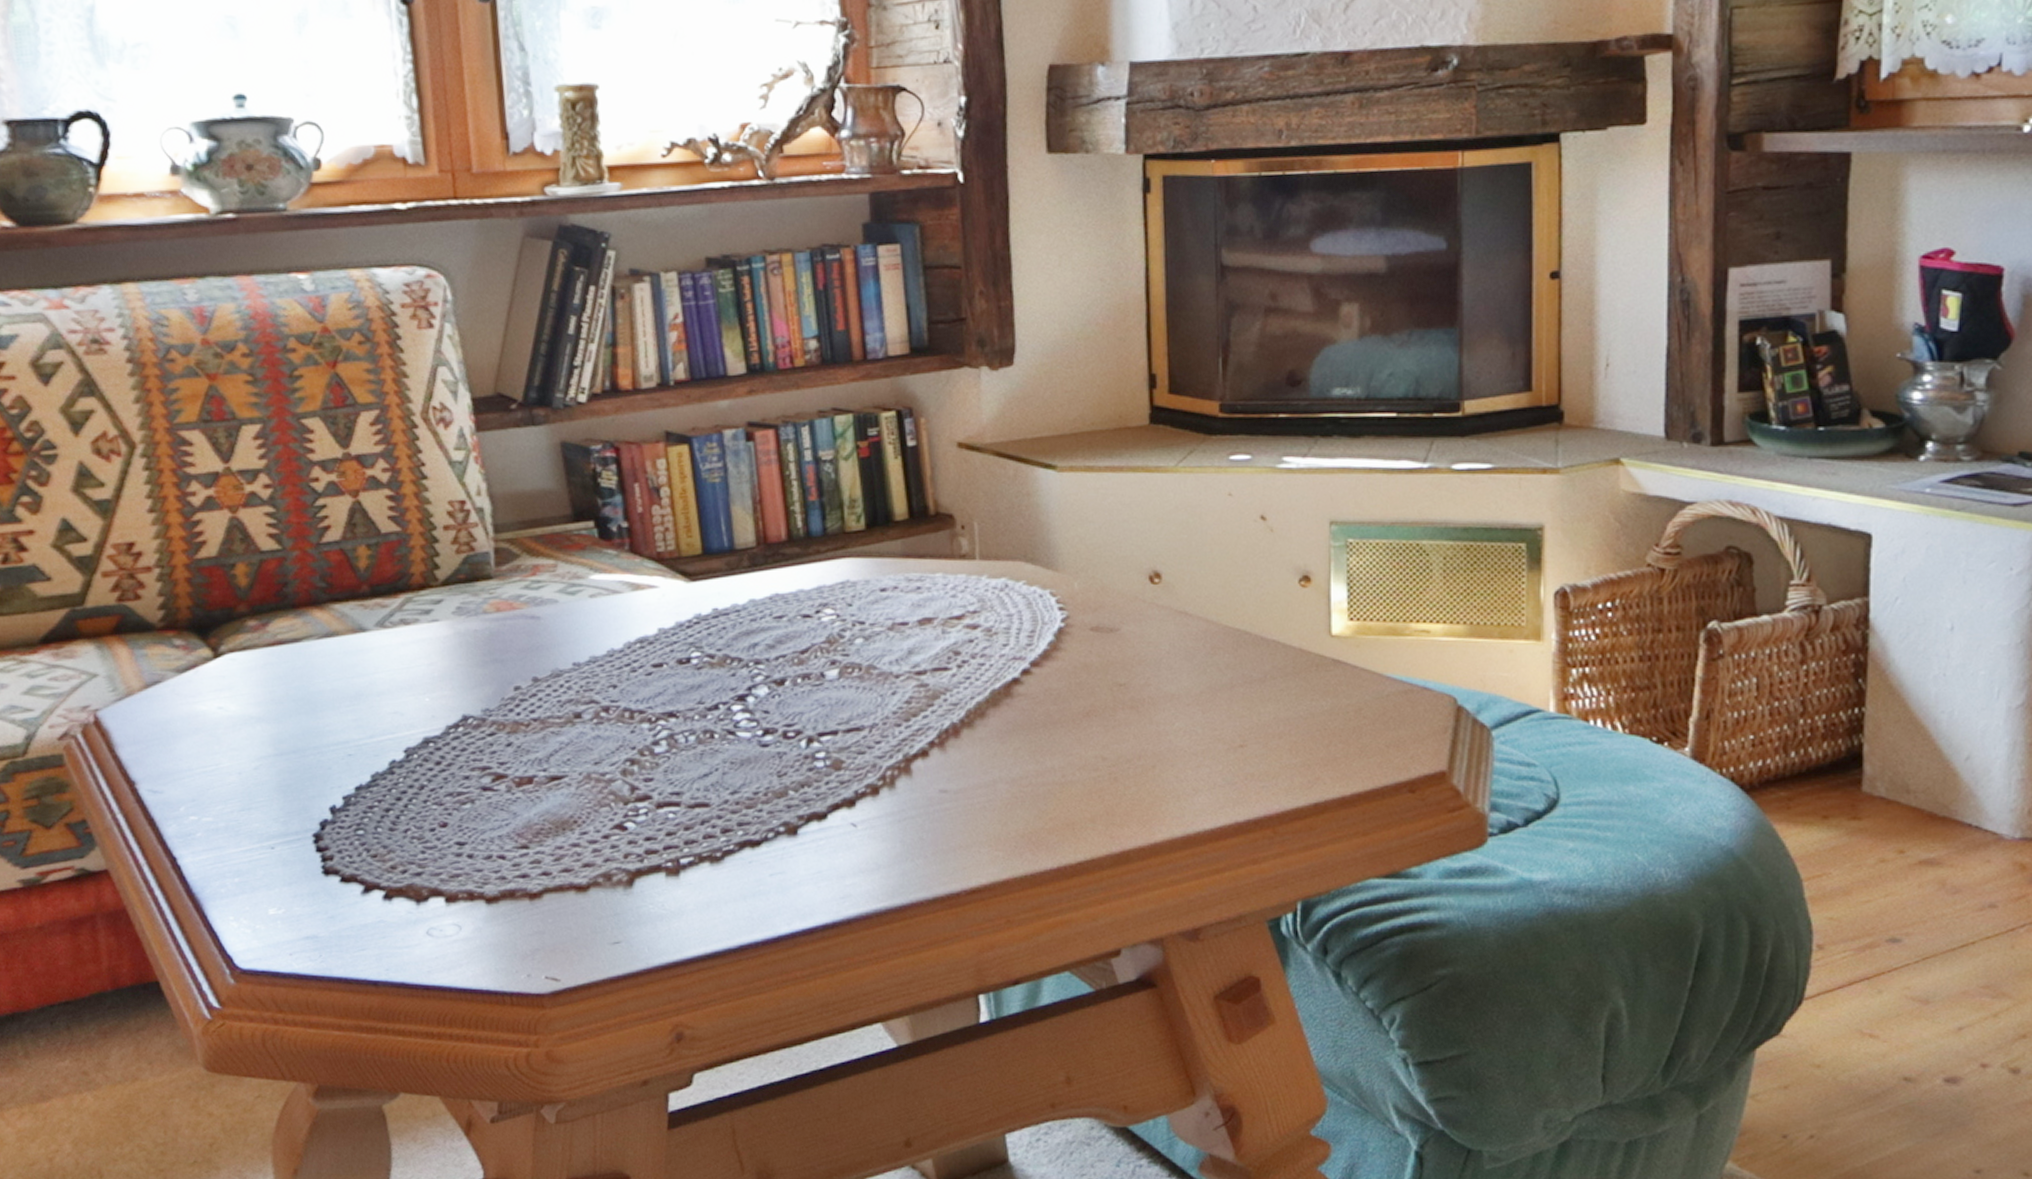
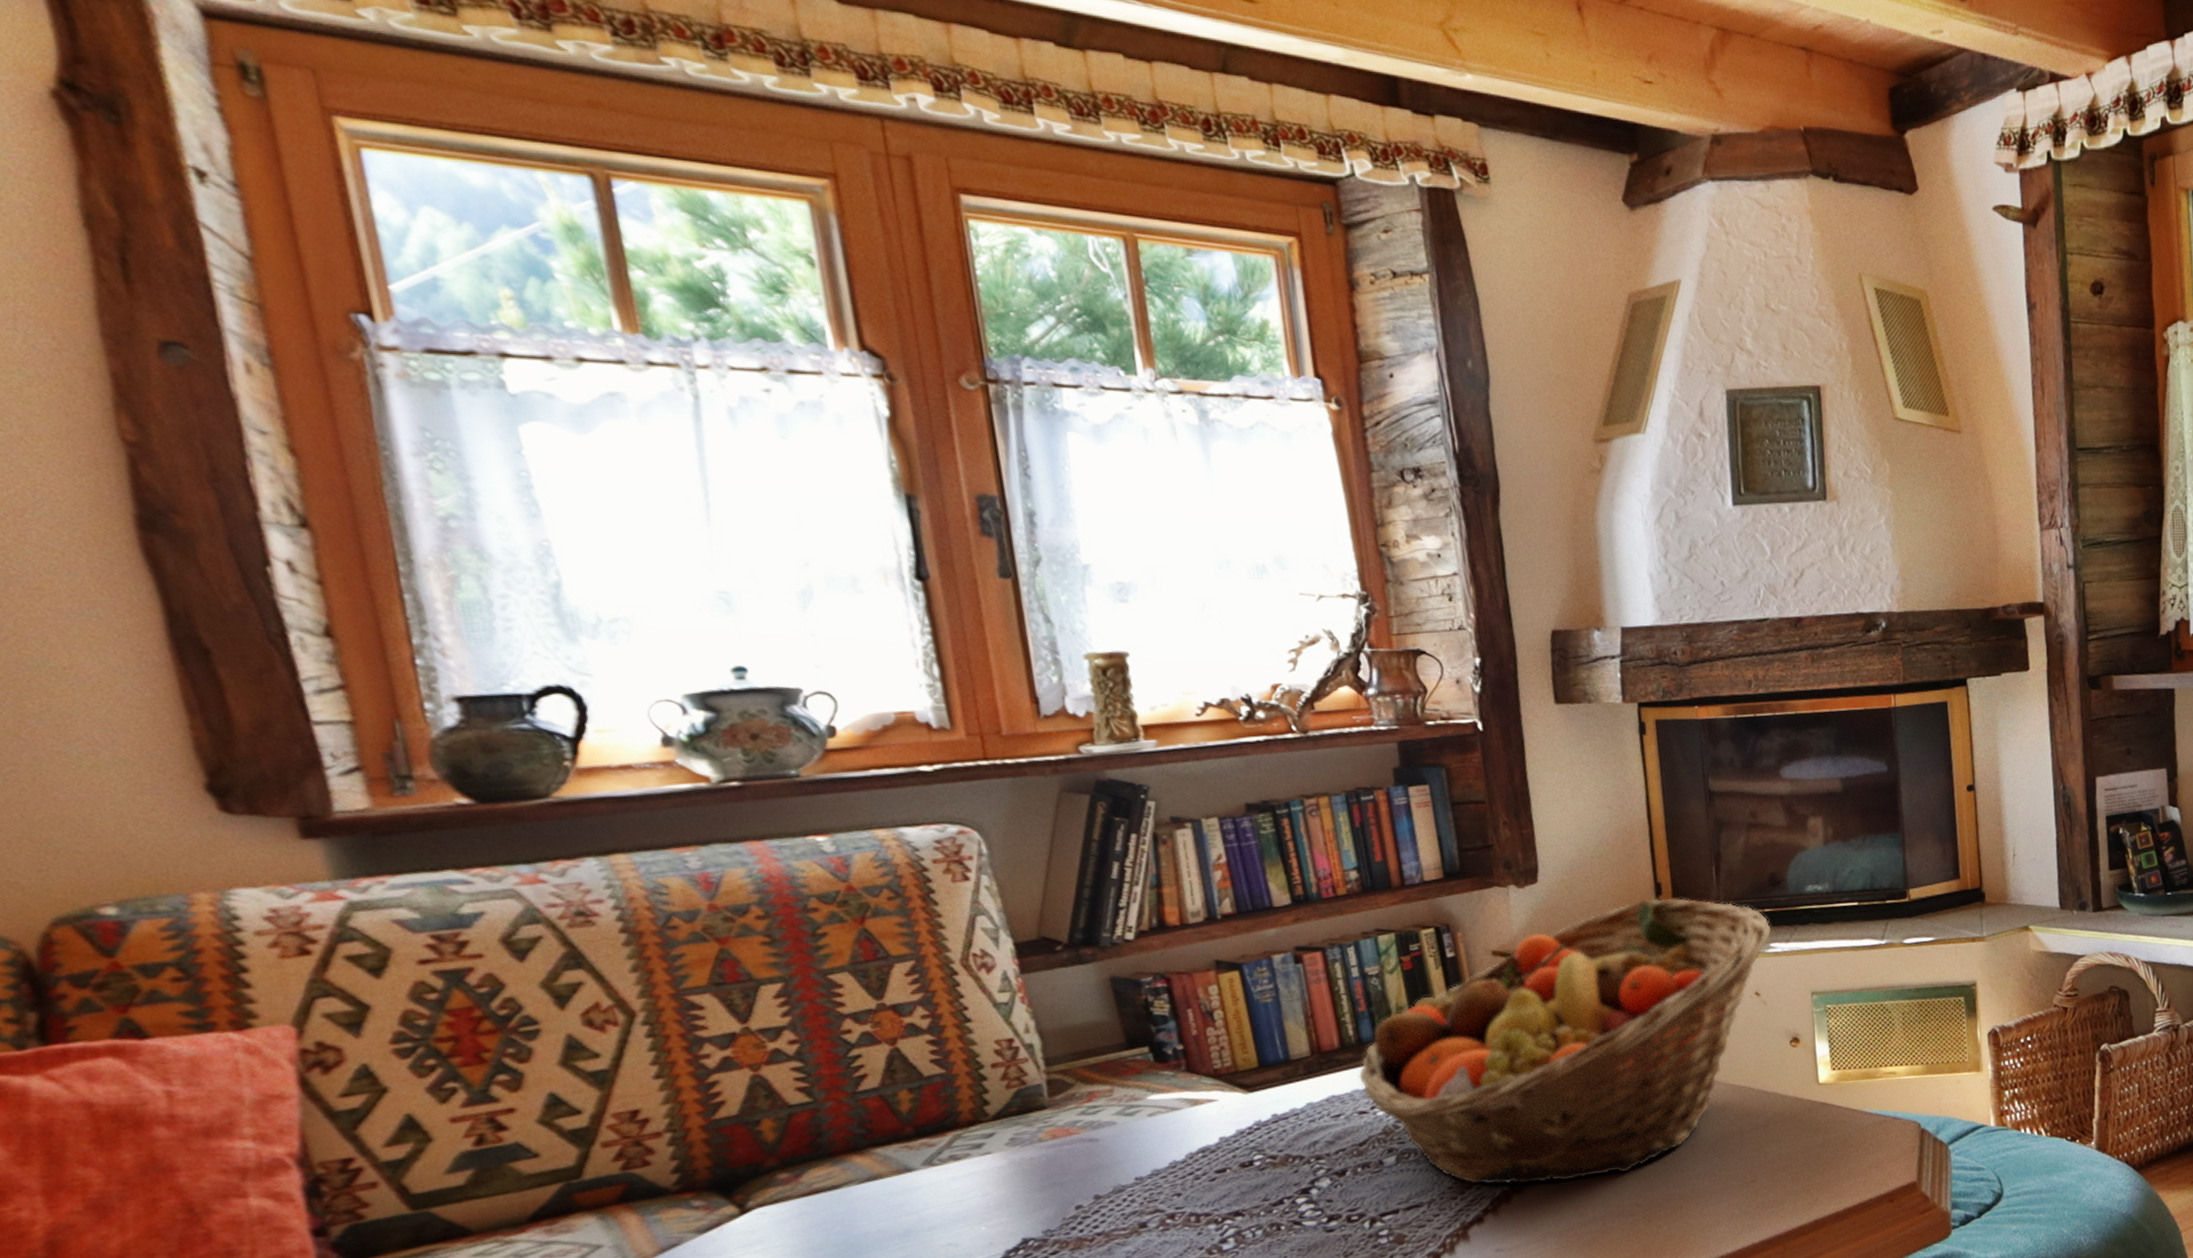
fruit basket: none [805,392,1286,720] -> present [1358,898,1772,1186]

